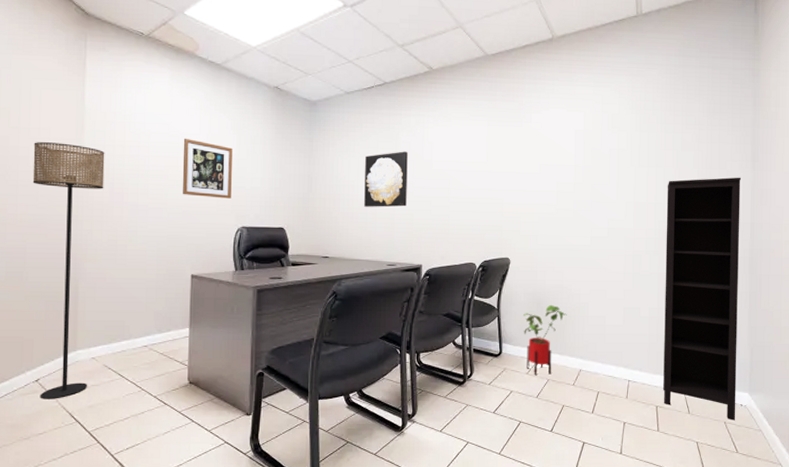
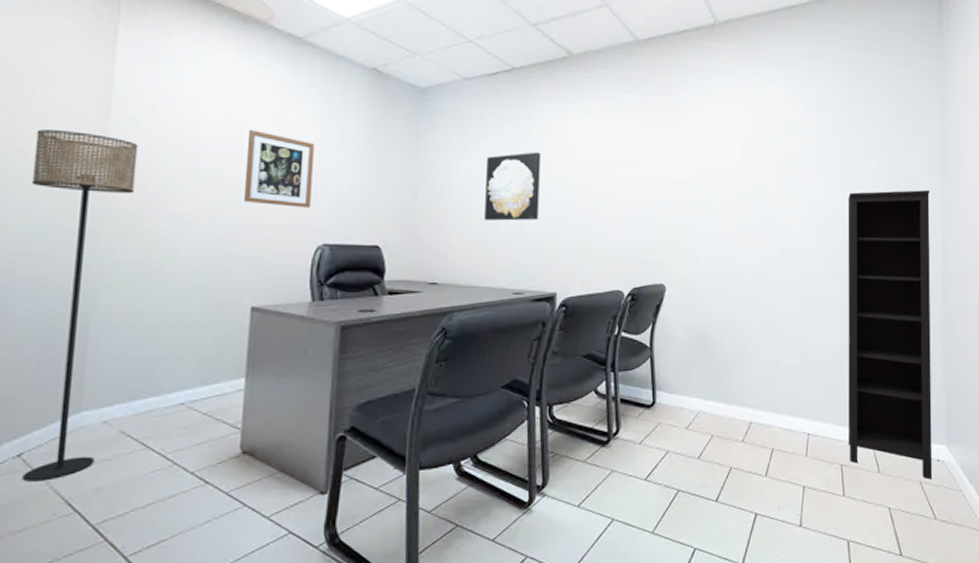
house plant: present [523,304,567,376] -> none [681,341,734,431]

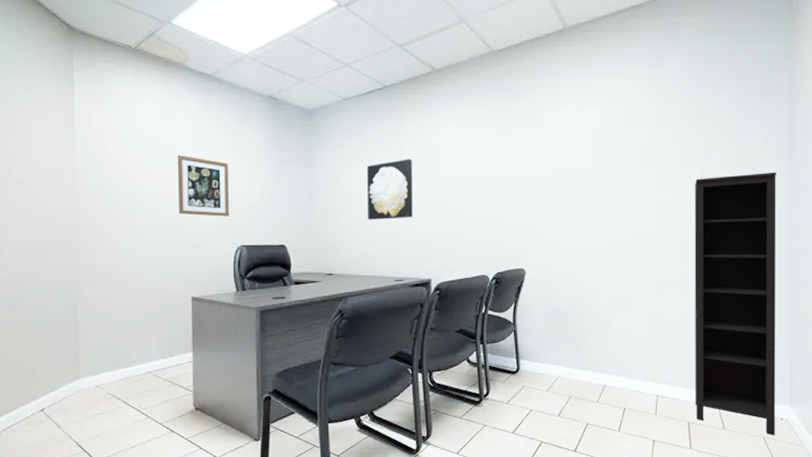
floor lamp: present [22,129,139,482] -> none [25,165,99,429]

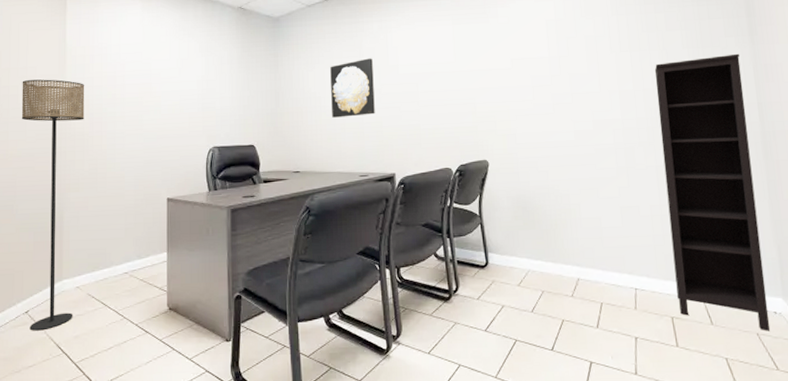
floor lamp: none [25,165,99,429] -> present [21,79,85,331]
wall art: present [177,154,229,217] -> none [155,64,202,121]

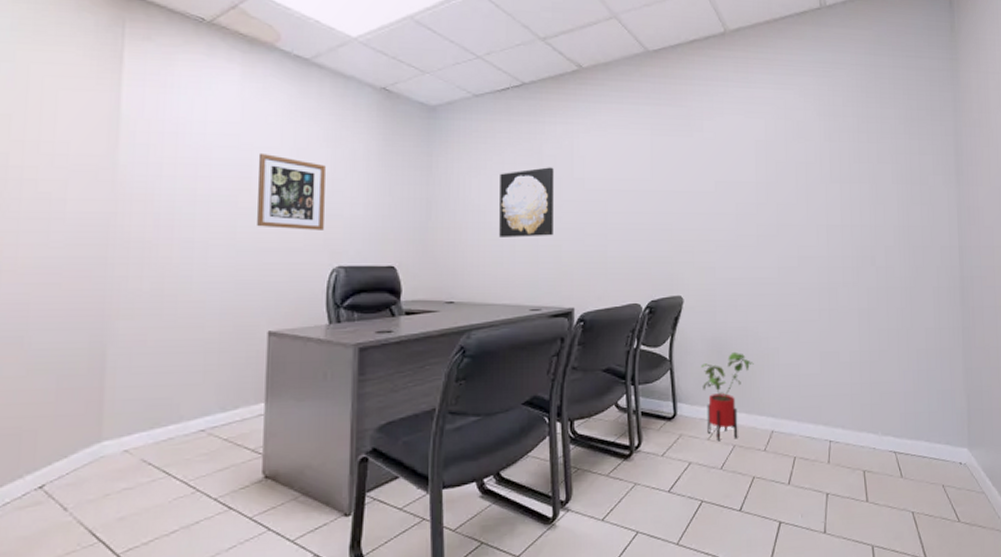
floor lamp: present [21,79,85,331] -> none [42,160,148,513]
wall art: none [155,64,202,121] -> present [257,152,326,230]
house plant: none [508,207,557,287] -> present [701,351,754,442]
bookcase: present [654,53,771,331] -> none [863,193,955,483]

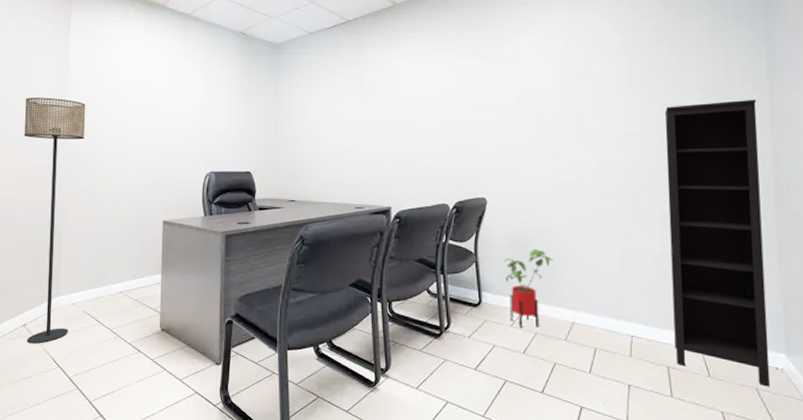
floor lamp: none [42,160,148,513] -> present [23,97,86,344]
wall art: present [257,152,326,230] -> none [155,87,201,144]
wall art: present [499,167,554,237] -> none [330,89,373,148]
bookcase: none [863,193,955,483] -> present [664,99,771,387]

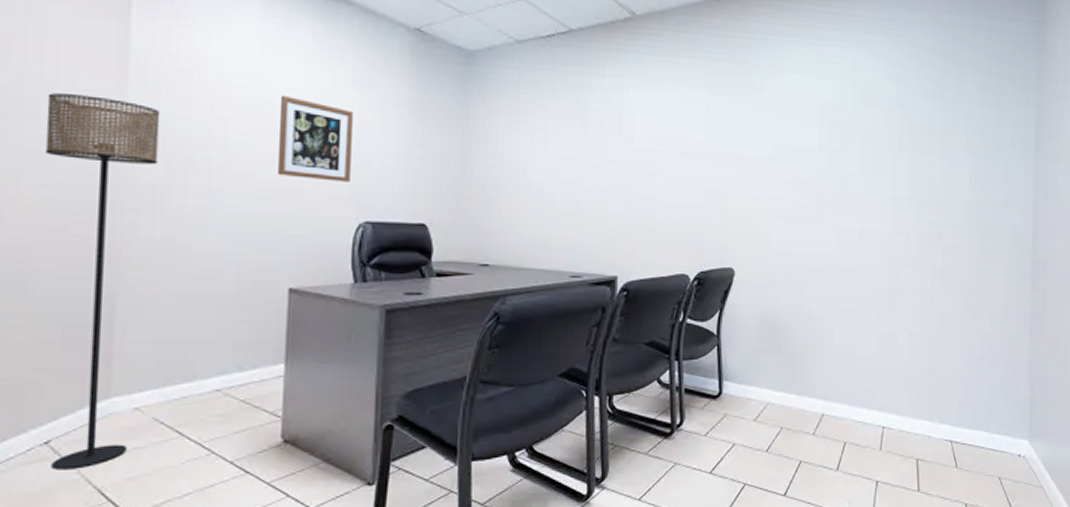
wall art: none [155,87,201,144] -> present [278,95,353,182]
house plant: present [504,248,554,329] -> none [750,329,807,423]
bookcase: present [664,99,771,387] -> none [925,168,1022,475]

